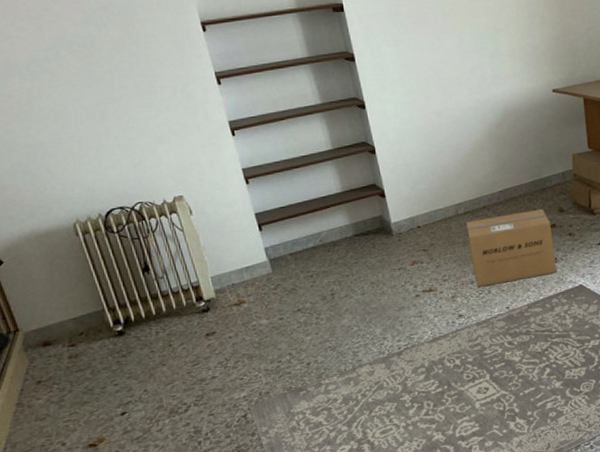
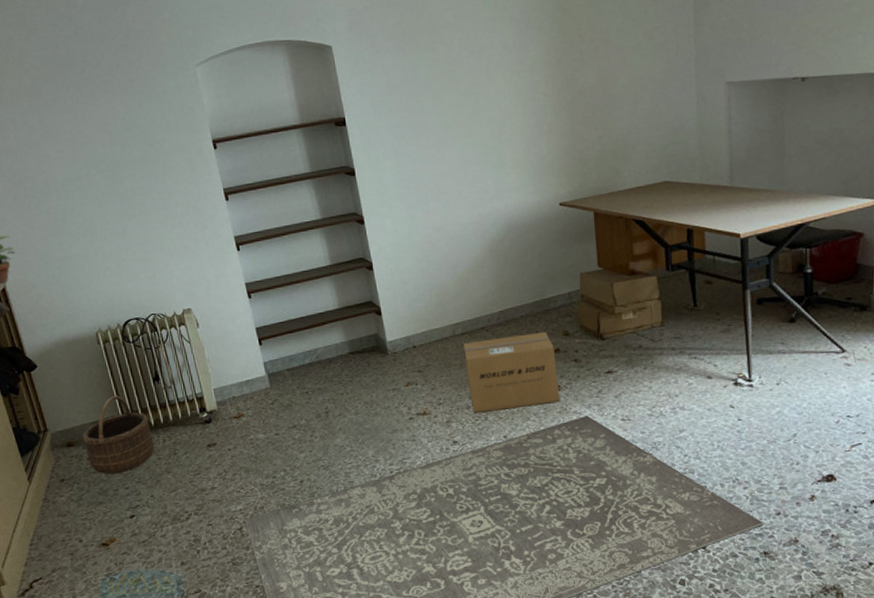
basket: none [61,289,146,372] -> present [82,396,154,475]

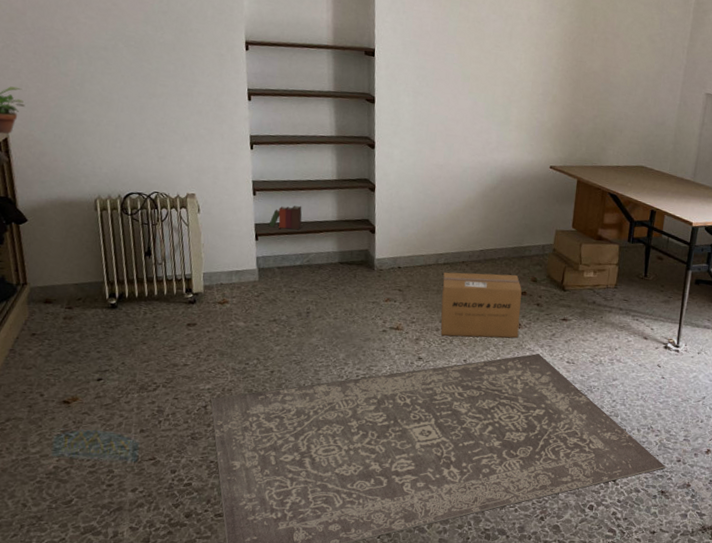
basket: present [82,396,154,475] -> none [61,262,135,337]
books: none [269,299,303,329] -> present [268,205,302,230]

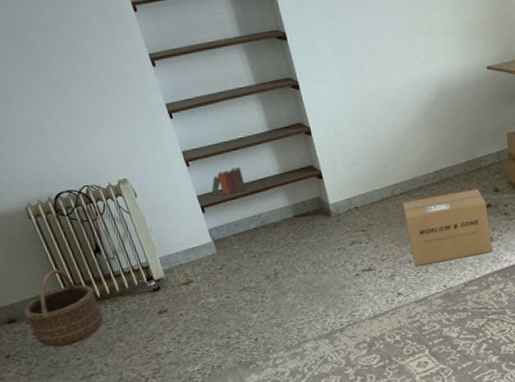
basket: none [61,262,135,337] -> present [23,269,103,347]

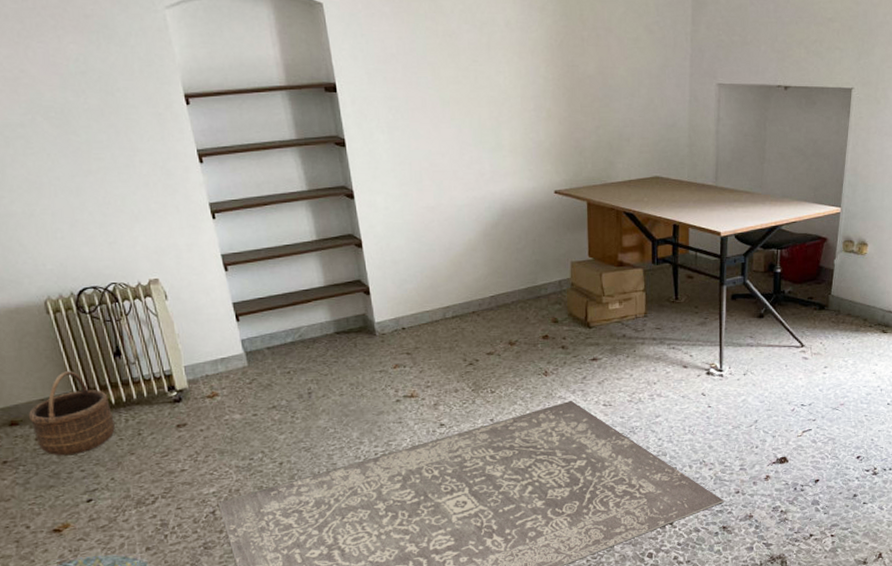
books: present [211,166,246,196] -> none [248,275,286,304]
box: present [403,188,492,267] -> none [453,318,546,397]

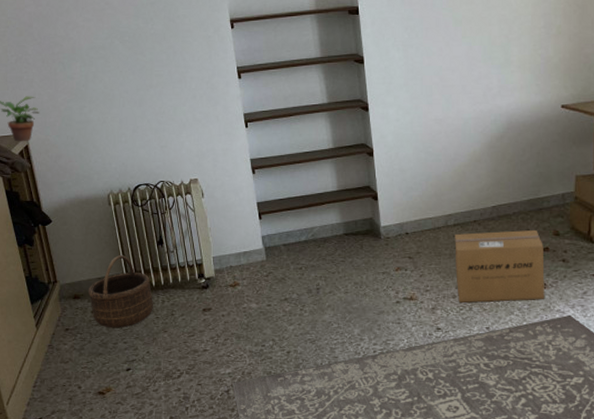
box: none [453,318,546,397] -> present [454,229,545,304]

